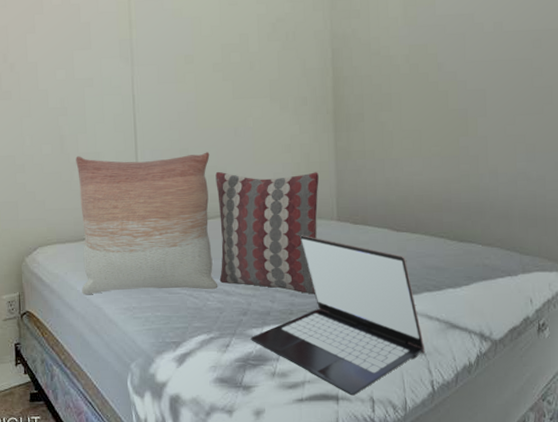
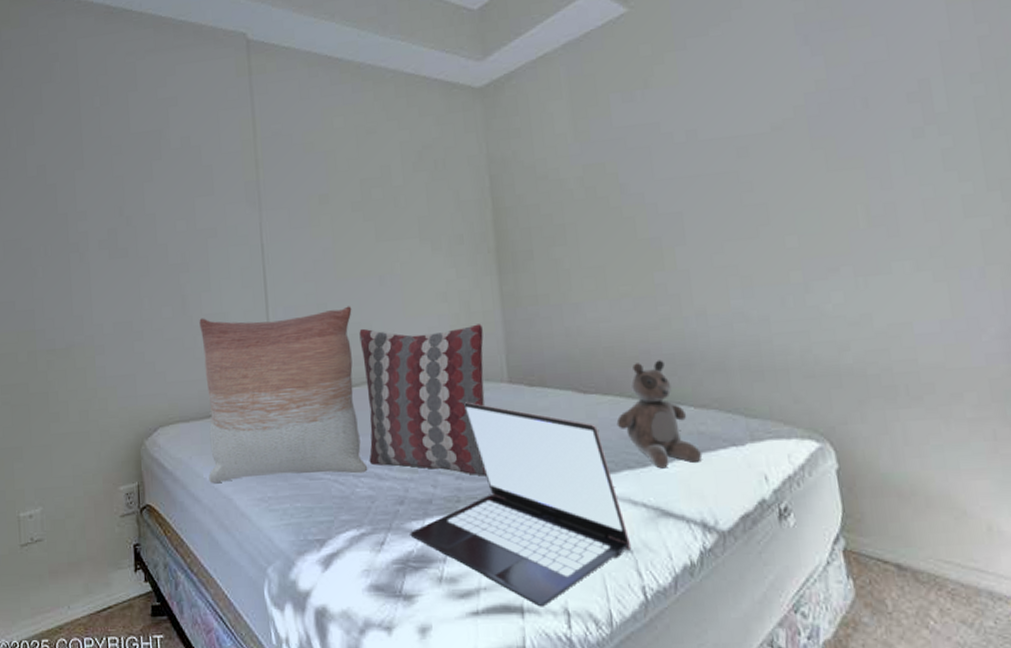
stuffed animal: none [421,207,485,292] -> present [616,360,703,469]

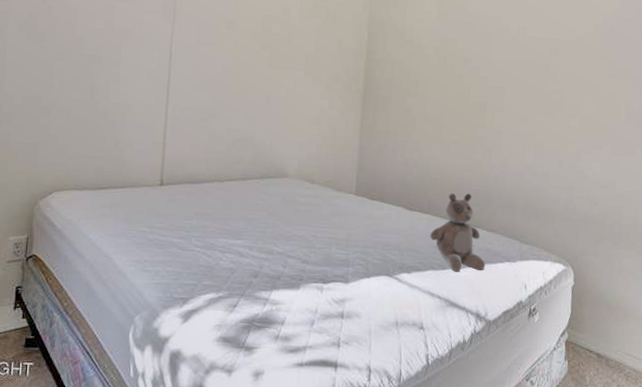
pillow: present [199,306,368,483] -> none [94,105,240,250]
pillow: present [359,324,487,476] -> none [234,135,343,263]
laptop: present [410,402,632,606] -> none [258,205,424,363]

